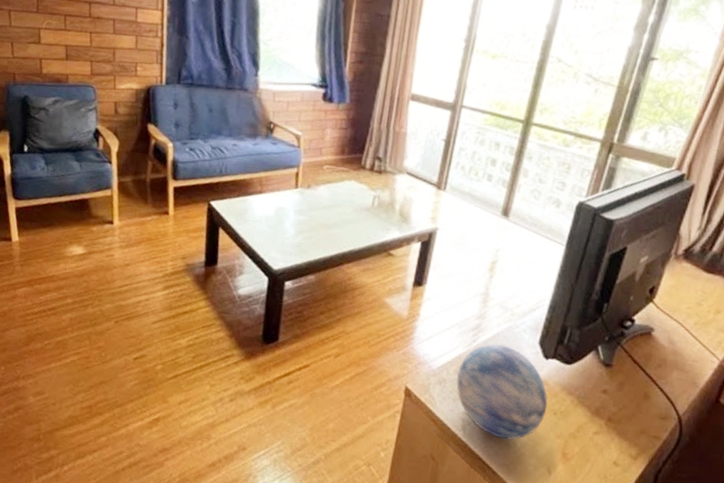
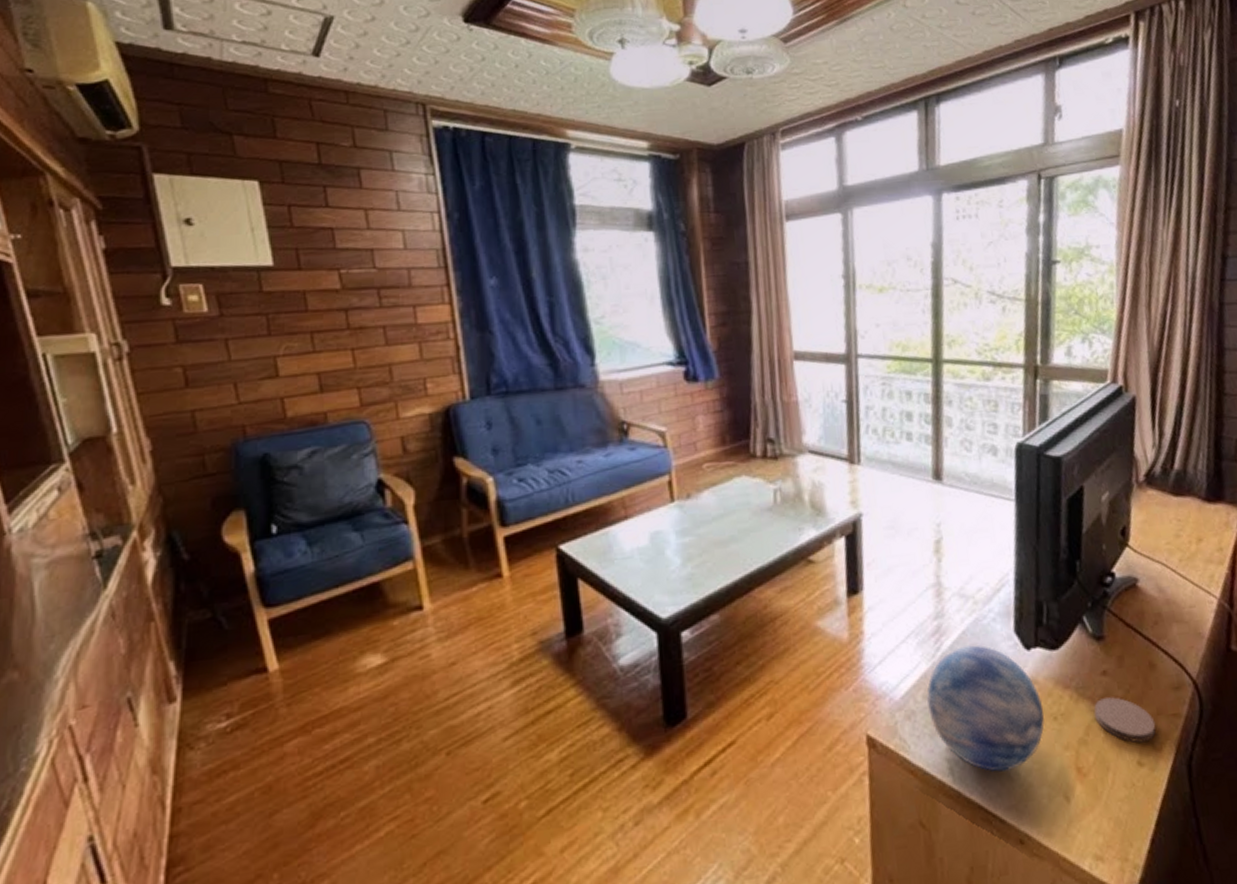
coaster: none [587,409,637,450] -> present [1094,697,1156,743]

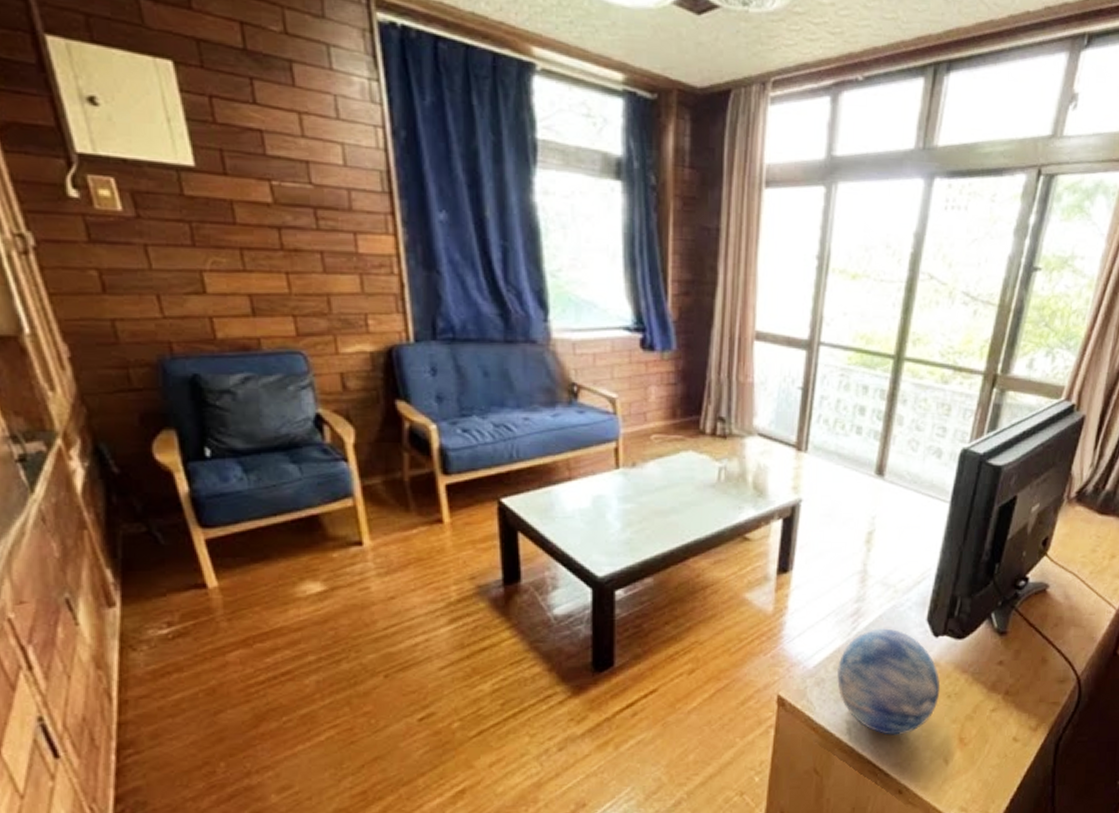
coaster: present [1094,697,1156,743] -> none [984,684,1036,723]

